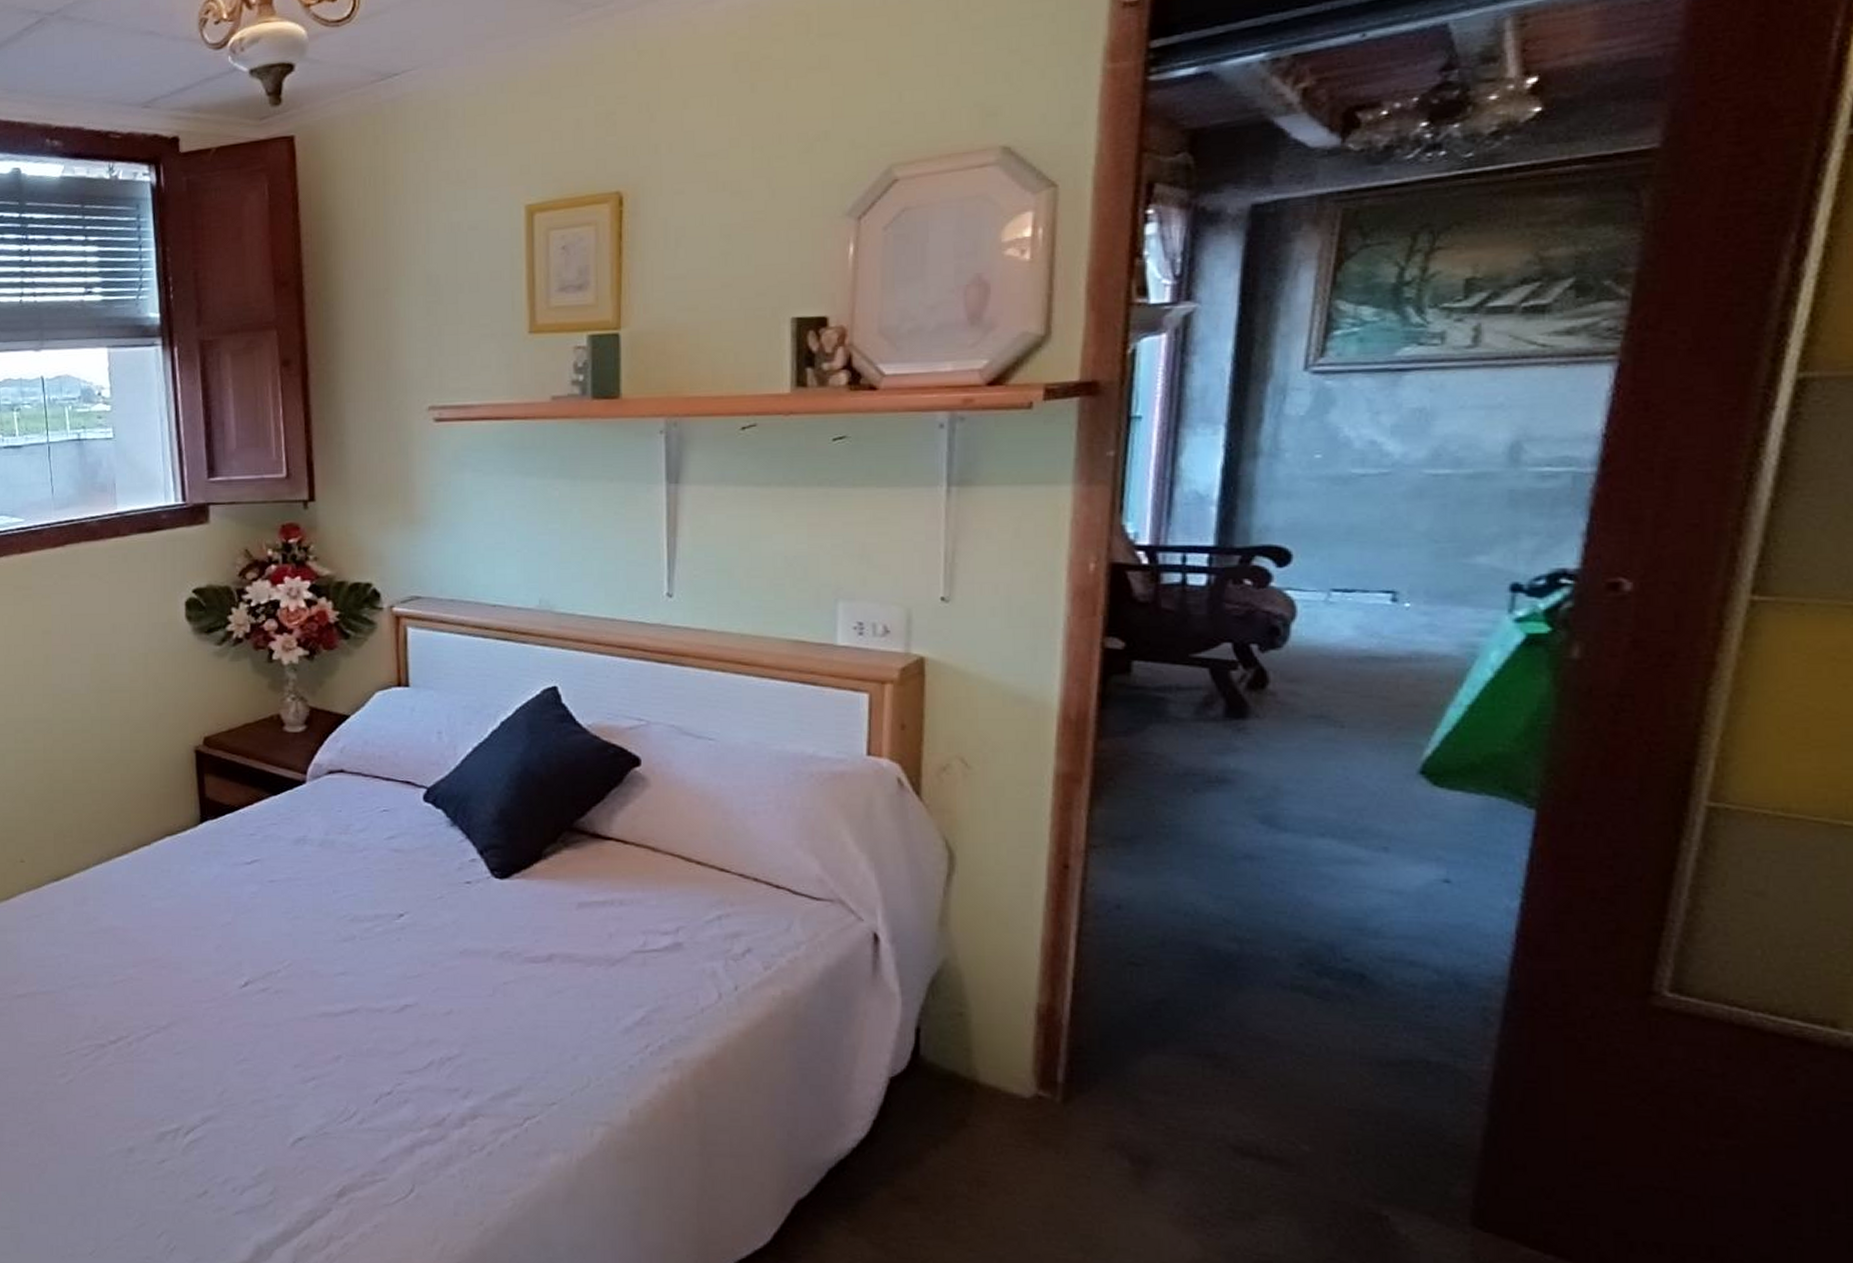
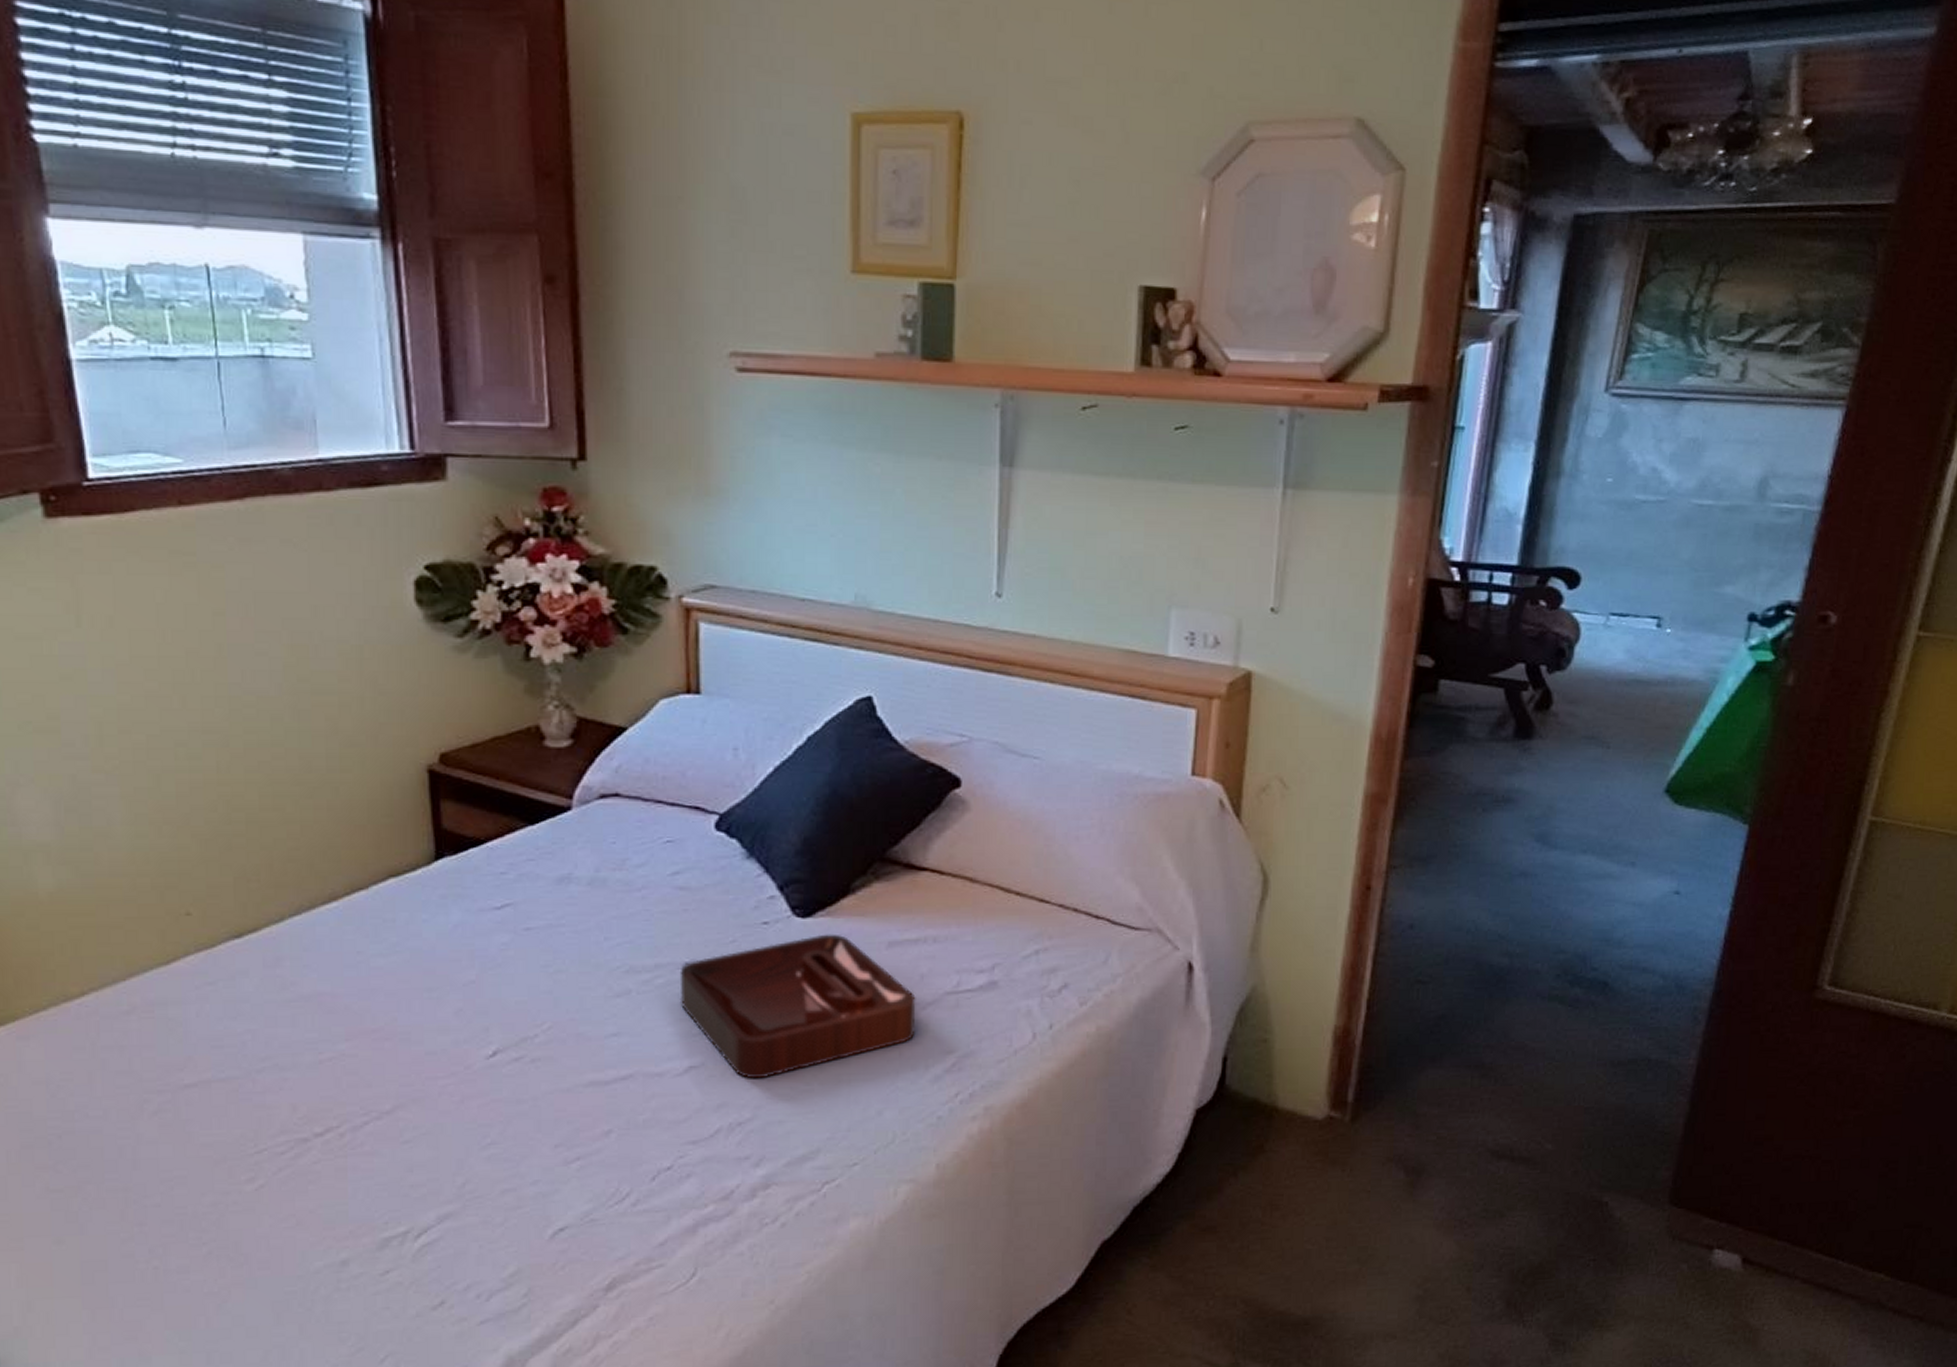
decorative tray: none [395,894,606,1020] -> present [679,934,916,1079]

